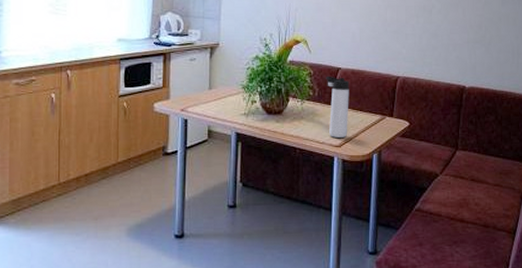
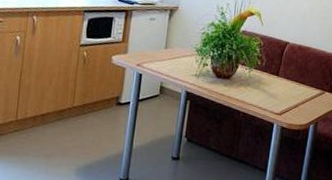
thermos bottle: present [326,76,349,138] -> none [272,48,295,107]

